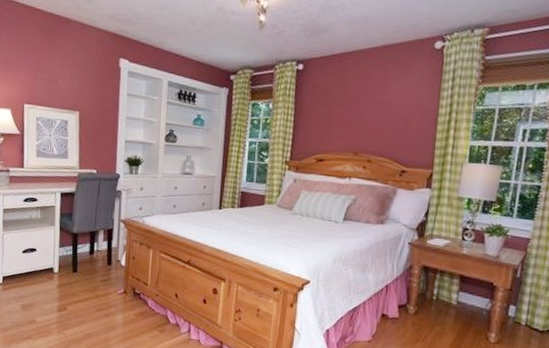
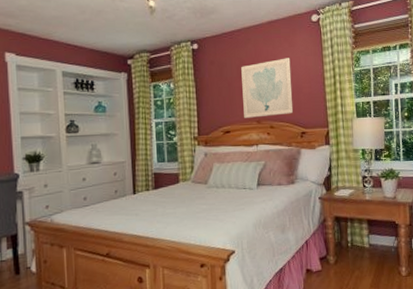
wall art: none [341,87,402,150] -> present [241,58,294,118]

